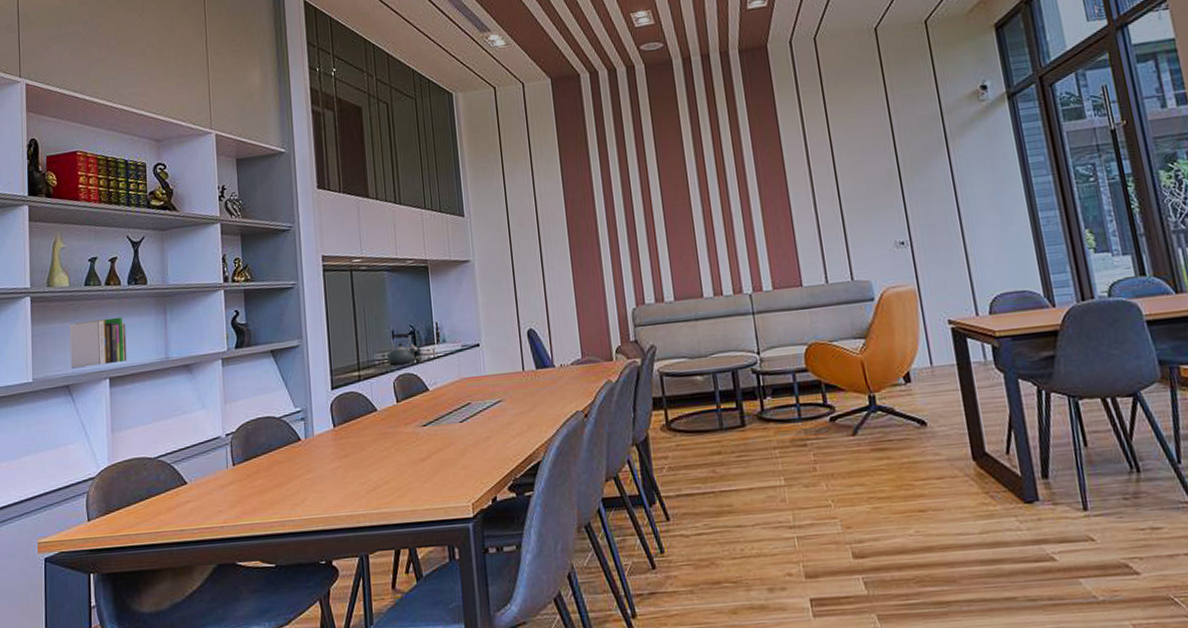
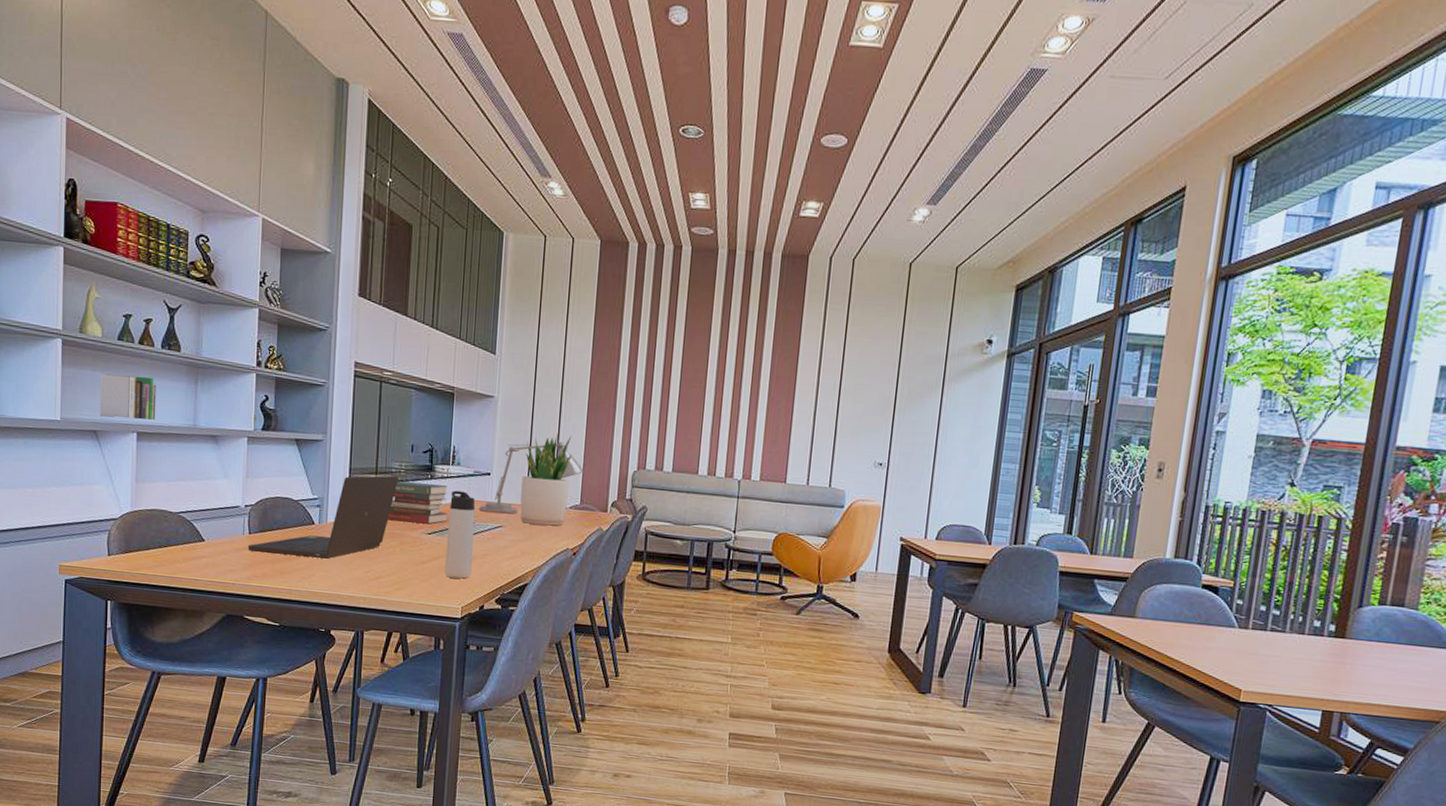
laptop: none [233,368,383,485] -> present [247,475,399,559]
books: none [377,368,442,420] -> present [387,481,448,525]
kettle: present [387,332,418,365] -> none [404,447,434,477]
thermos bottle: none [440,370,477,472] -> present [444,490,476,579]
desk lamp: none [473,293,579,389] -> present [479,441,584,515]
planter: none [511,284,569,392] -> present [520,433,572,526]

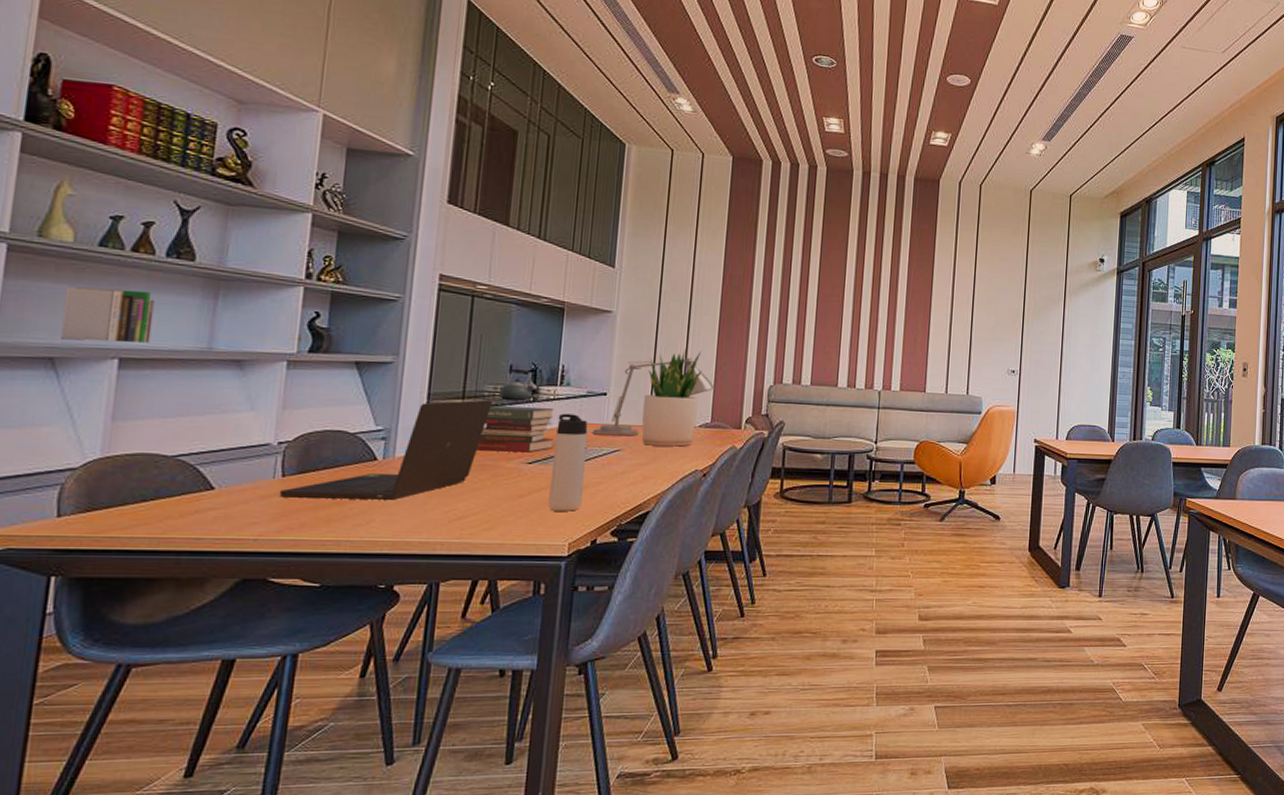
kettle: none [404,447,434,477] -> present [499,368,537,400]

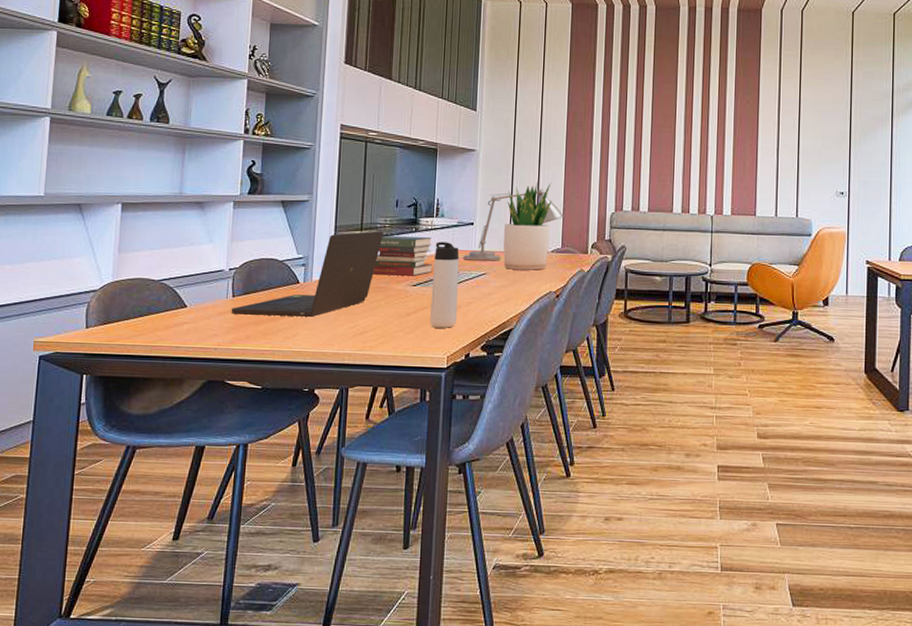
books: present [59,286,155,343] -> none [84,148,144,191]
kettle: present [499,368,537,400] -> none [389,203,418,231]

